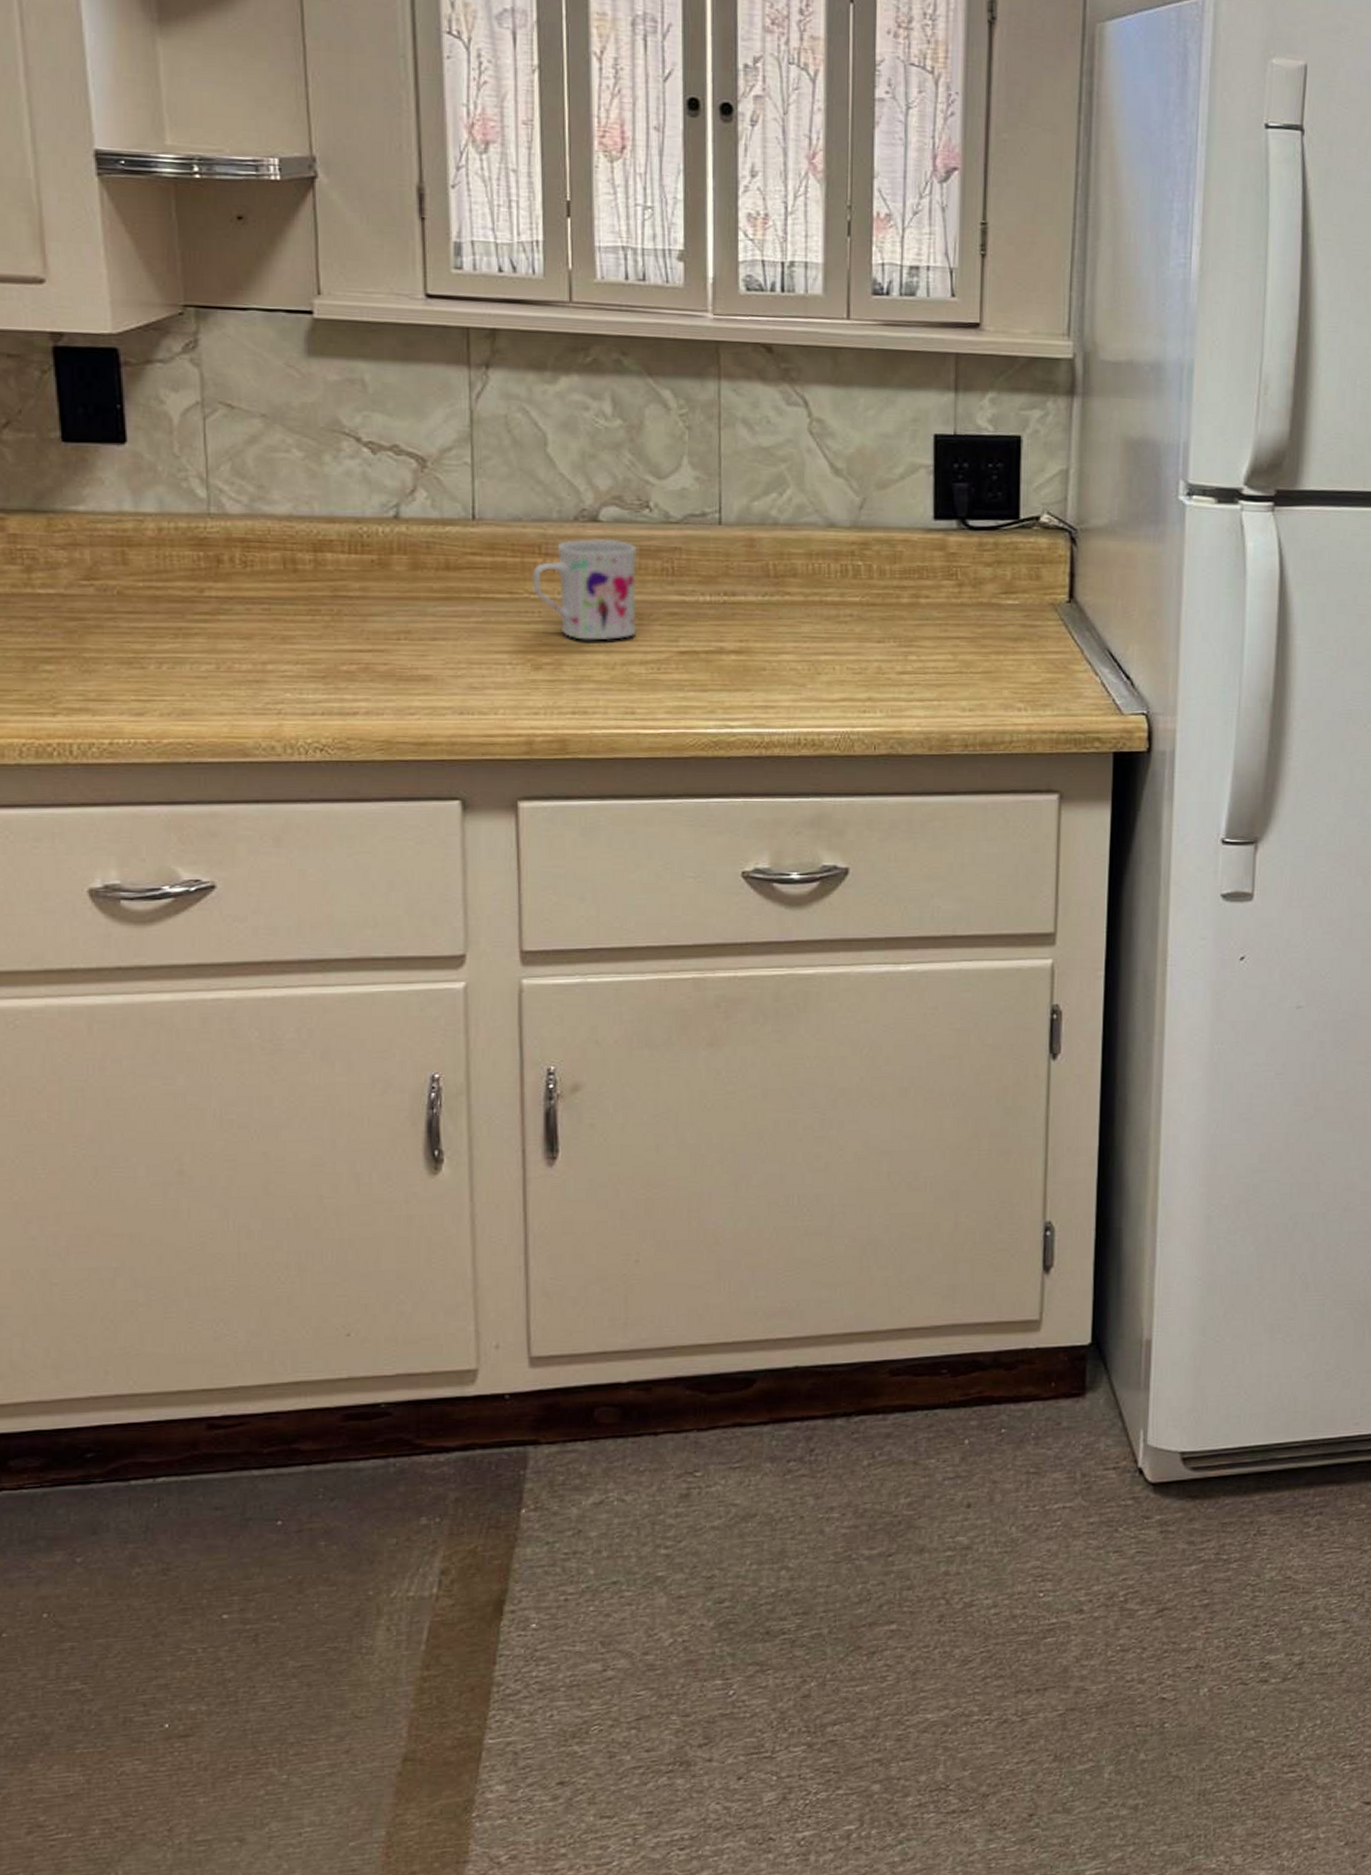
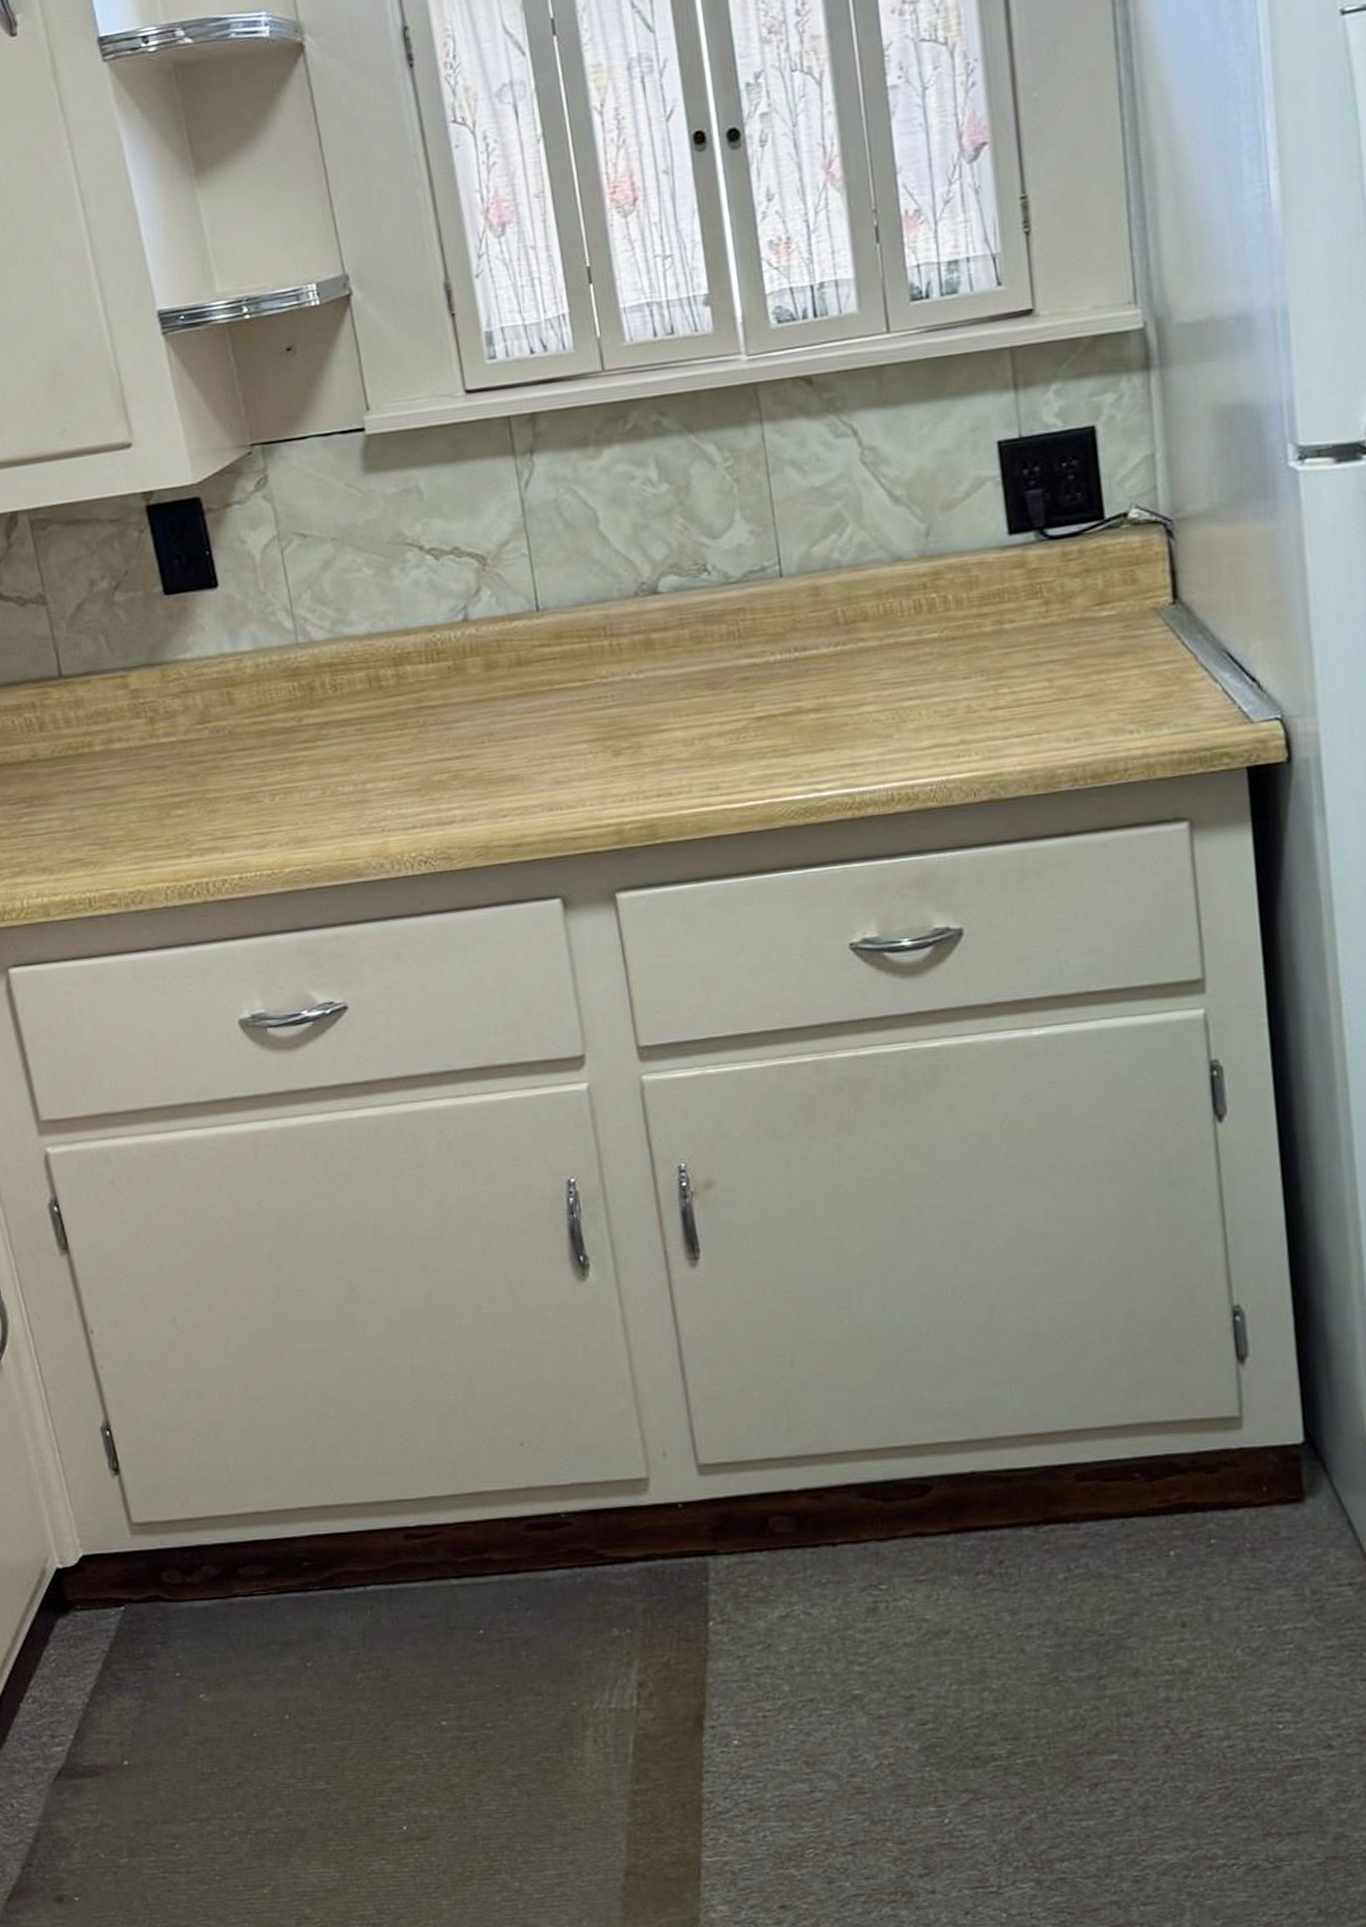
mug: present [532,538,638,641] -> none [600,608,711,719]

